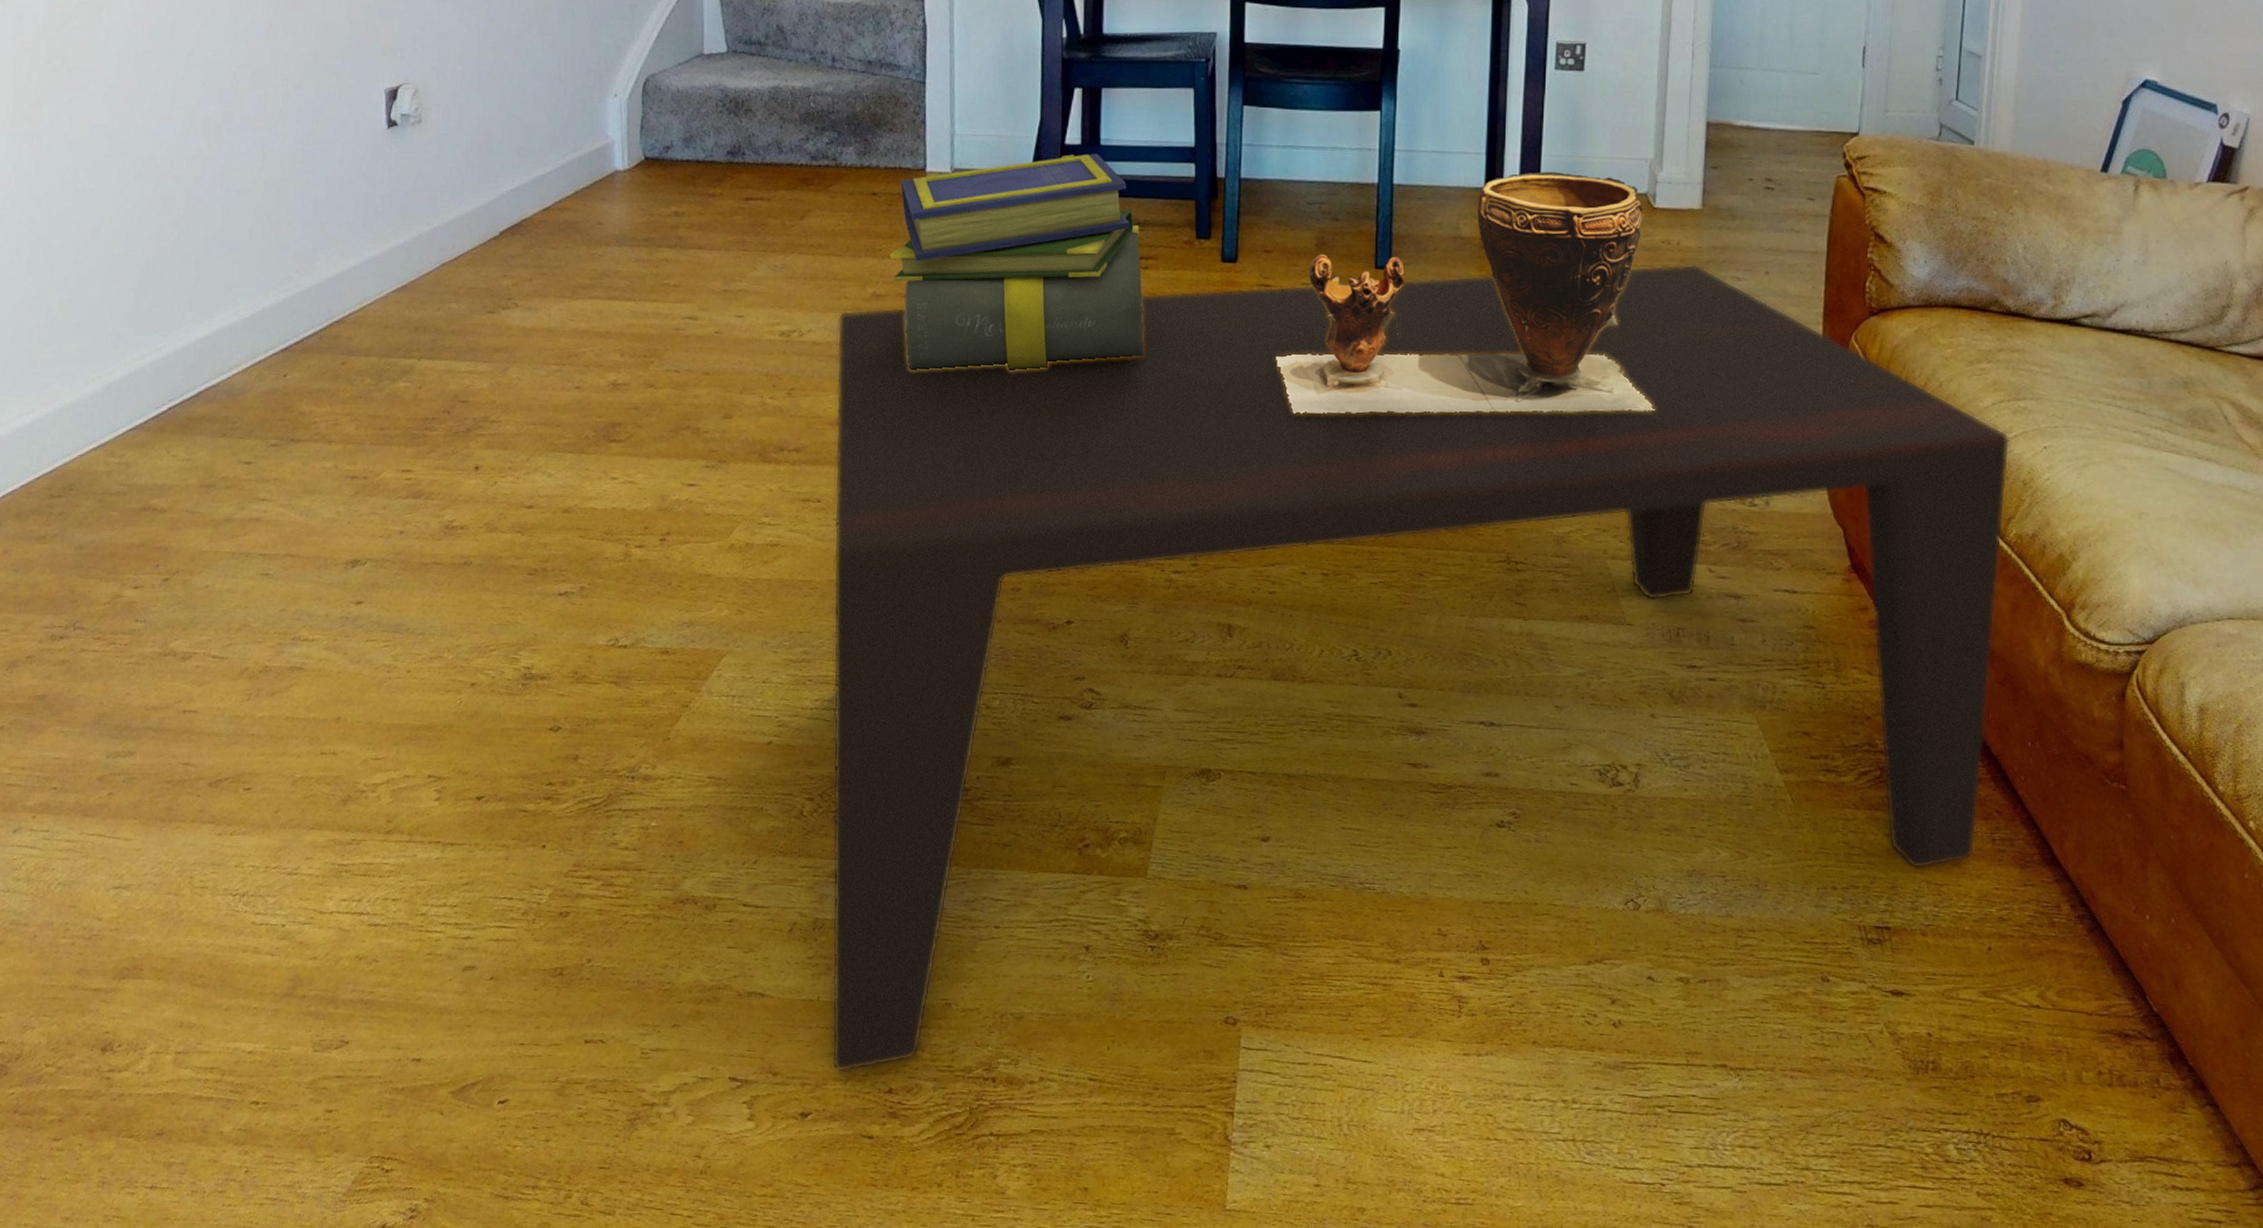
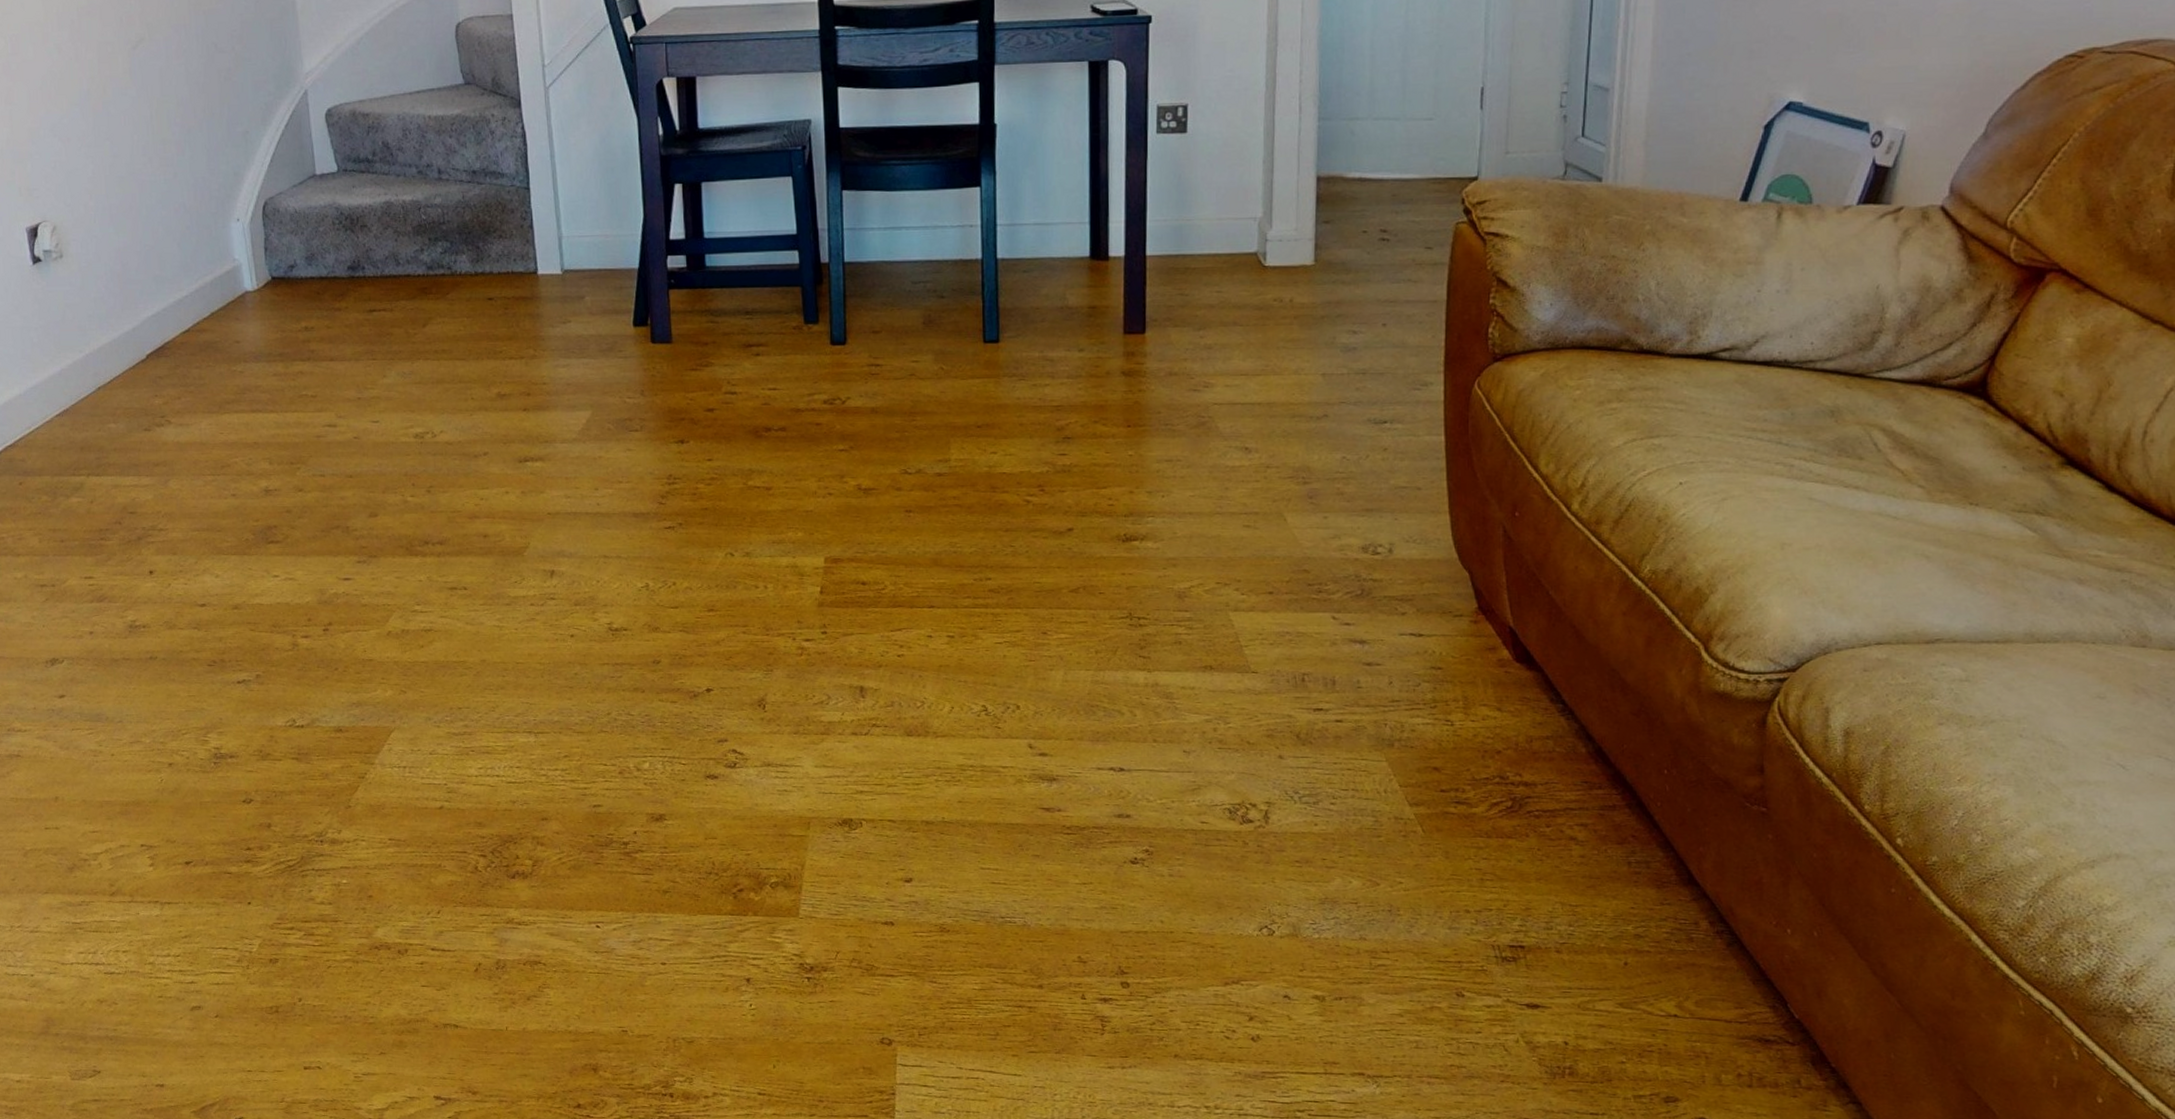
coffee table: present [831,263,2010,1073] -> none [467,320,1644,1092]
stack of books: present [889,153,1144,370] -> none [510,246,762,463]
clay pot: present [1276,172,1655,414] -> none [890,237,1273,487]

